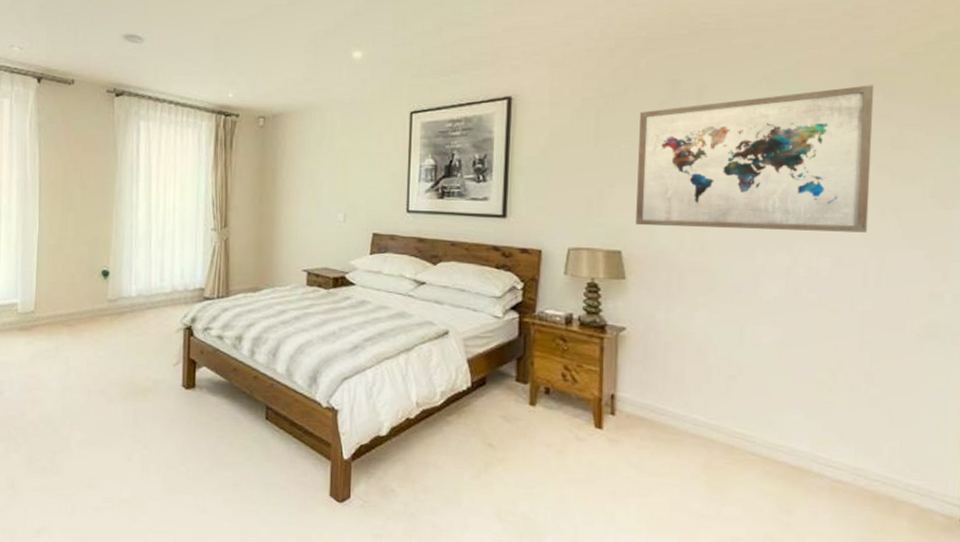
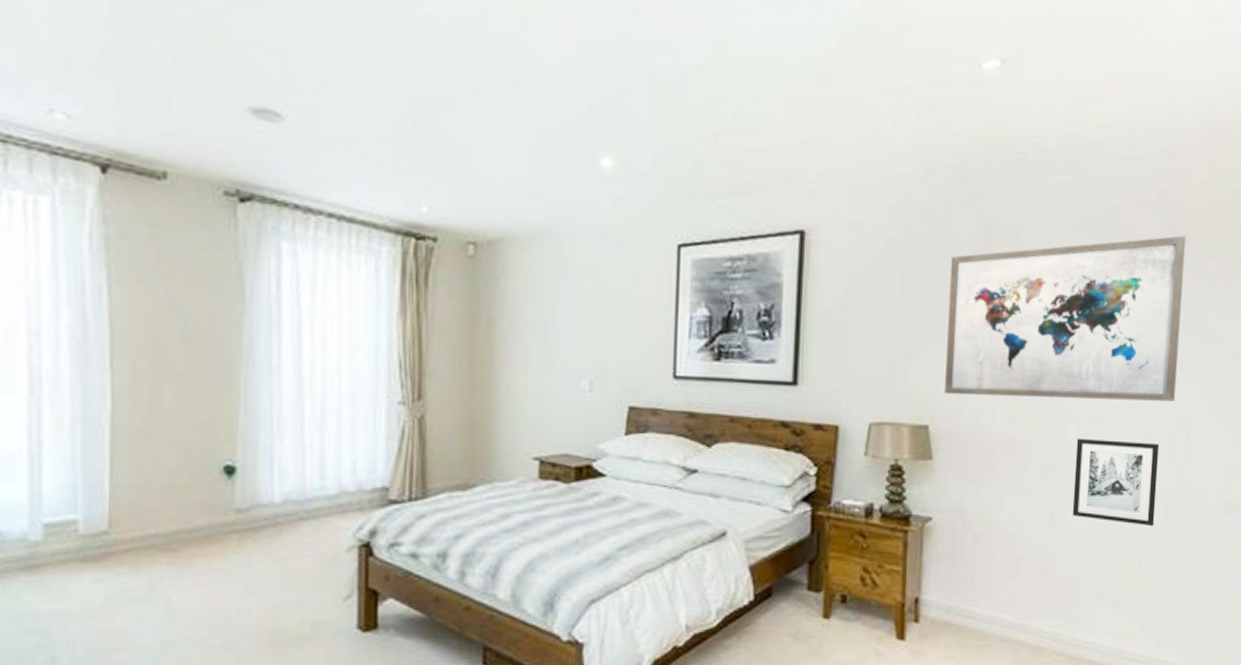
wall art: none [761,264,852,346] -> present [1072,438,1160,527]

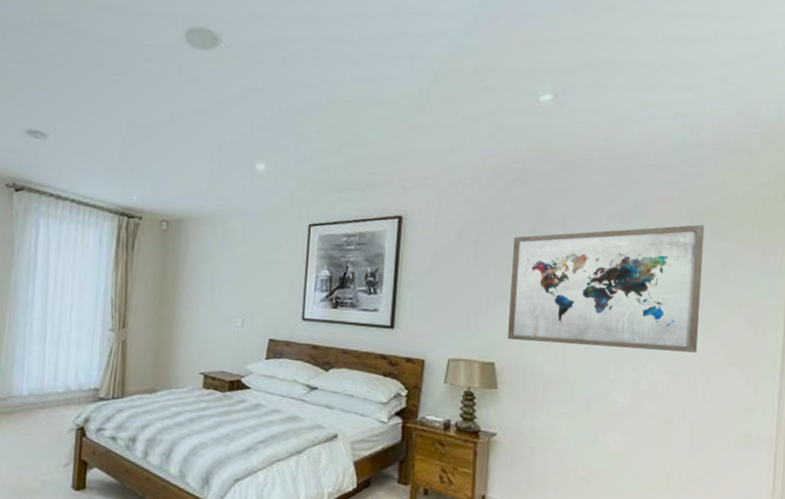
wall art: present [1072,438,1160,527] -> none [611,378,684,452]

